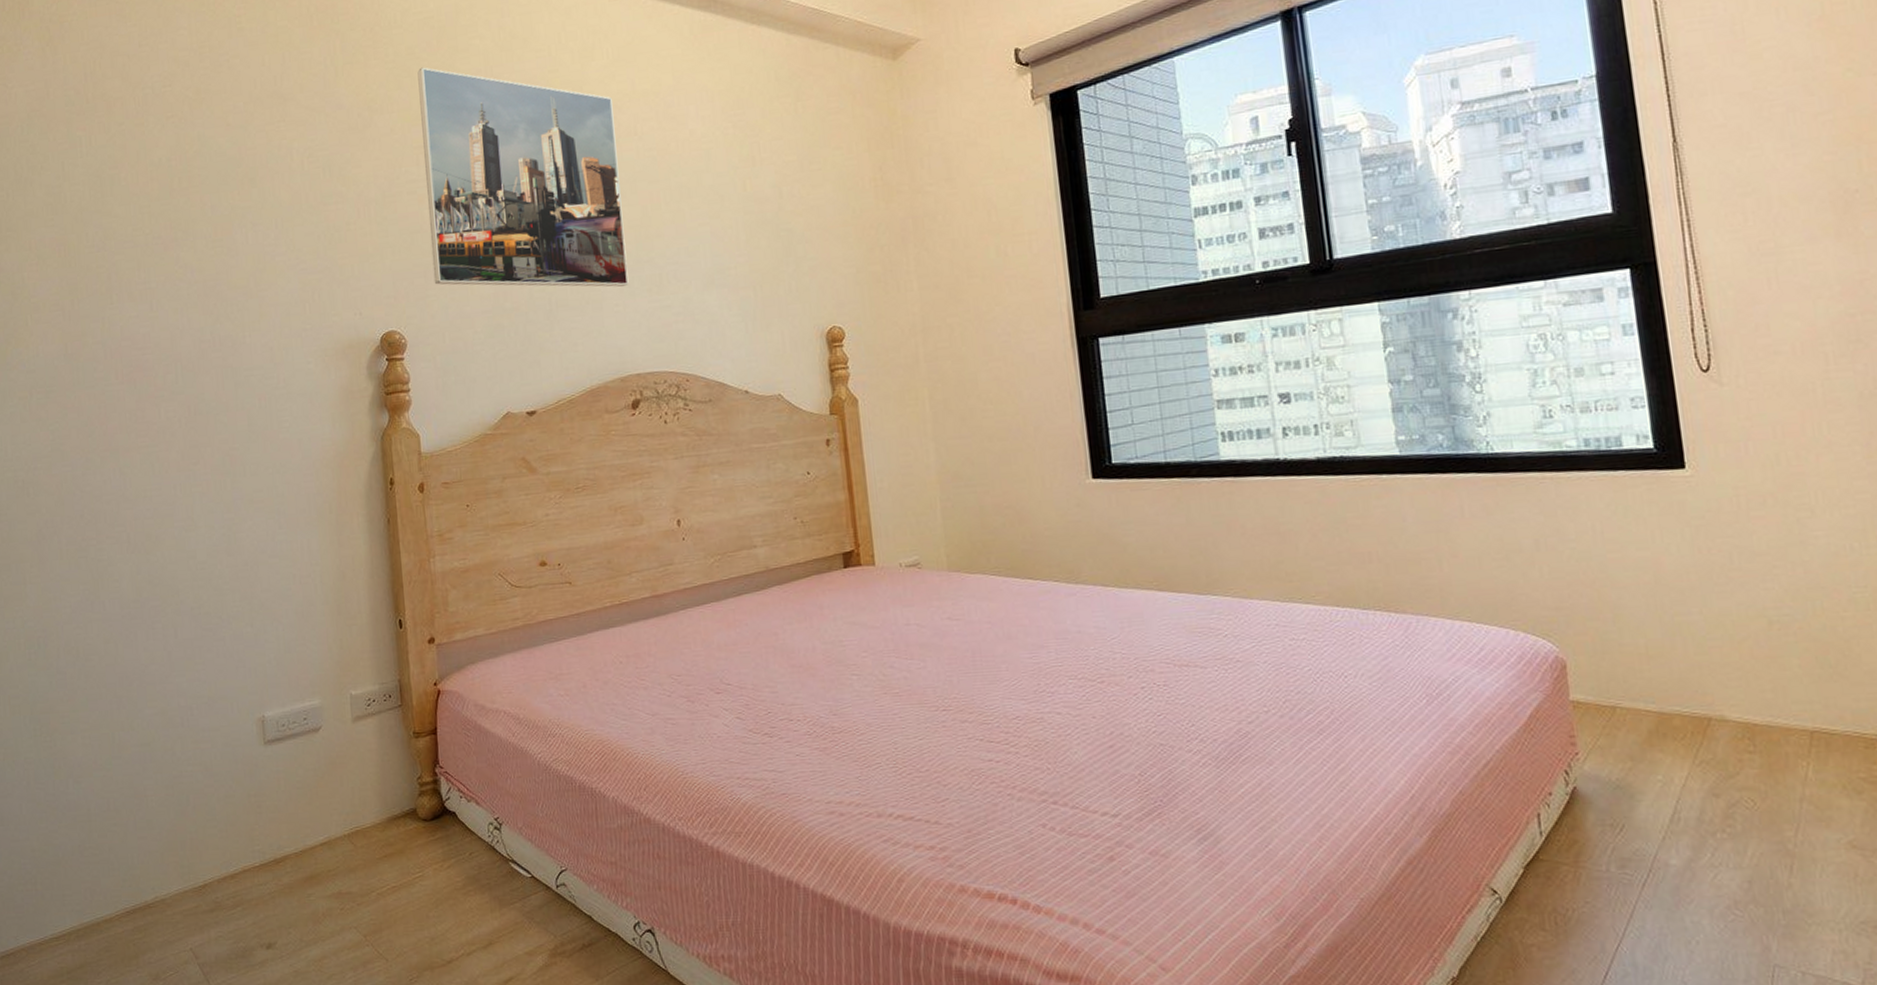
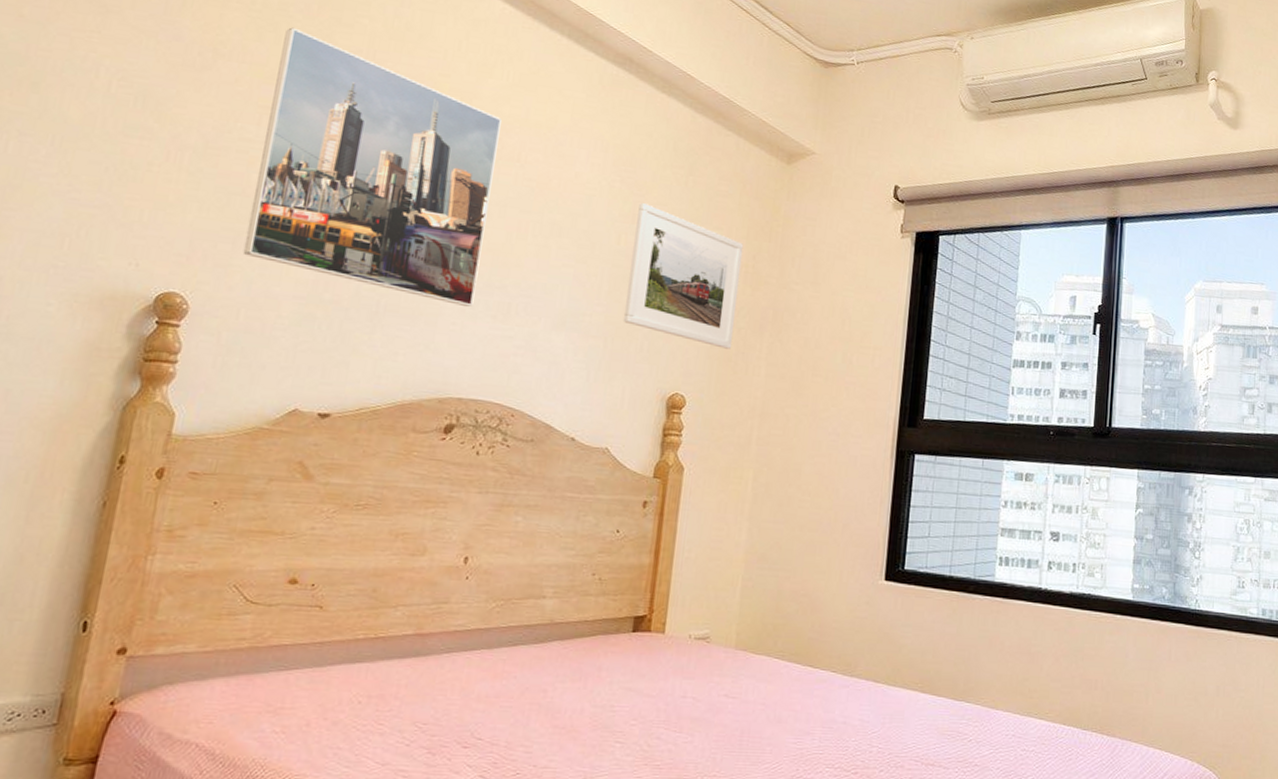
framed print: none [755,142,878,271] -> present [622,203,744,349]

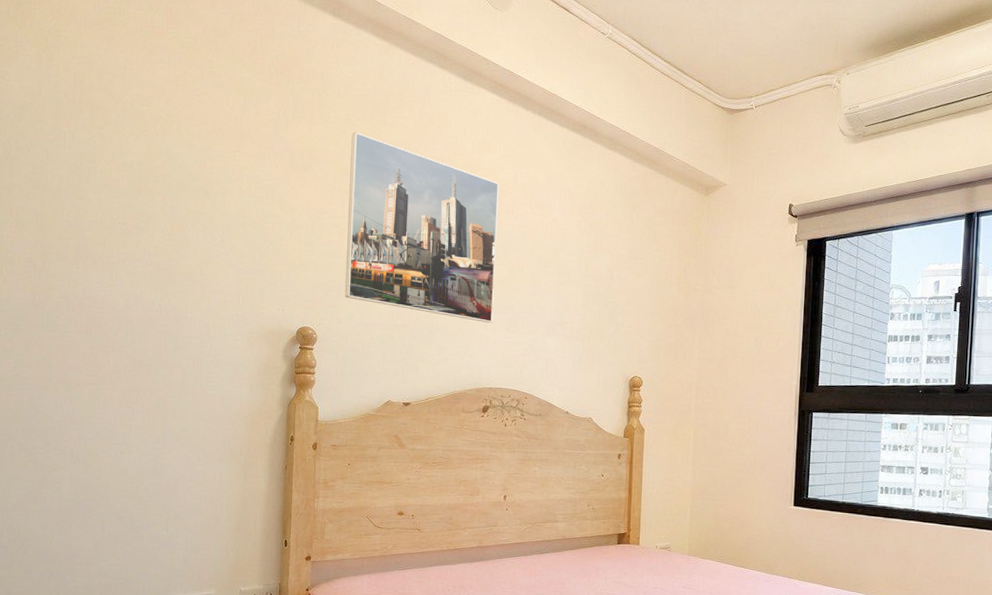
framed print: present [622,203,744,349] -> none [594,237,677,341]

